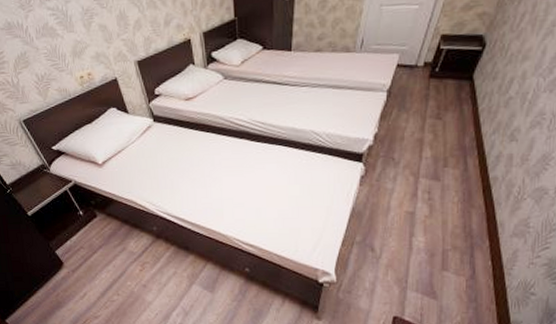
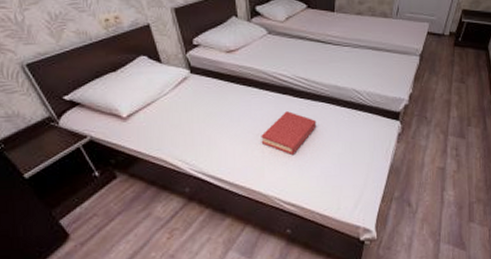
hardback book: none [219,155,274,199] -> present [261,111,317,156]

